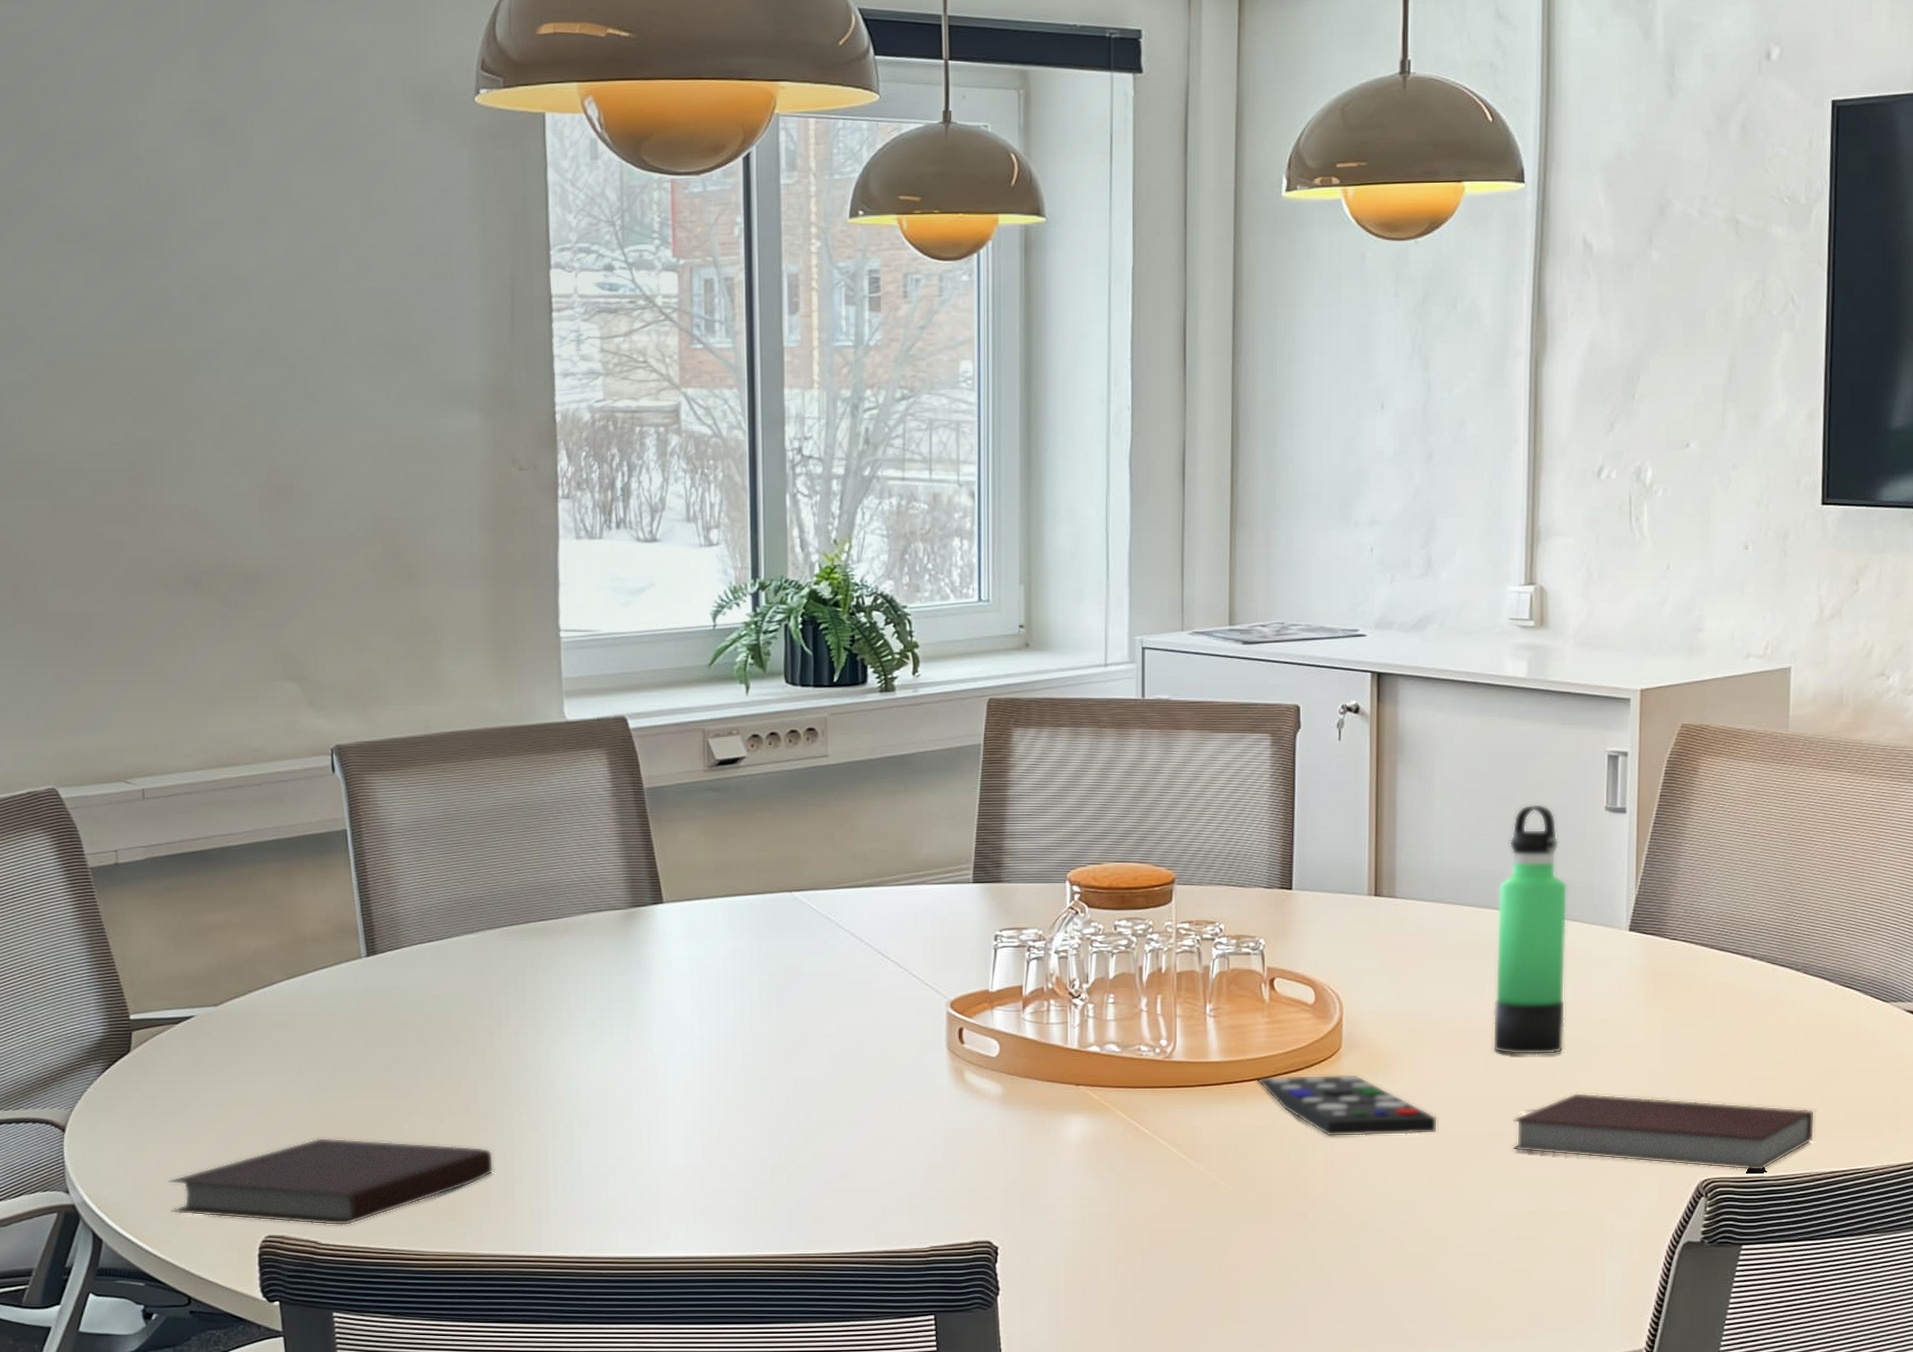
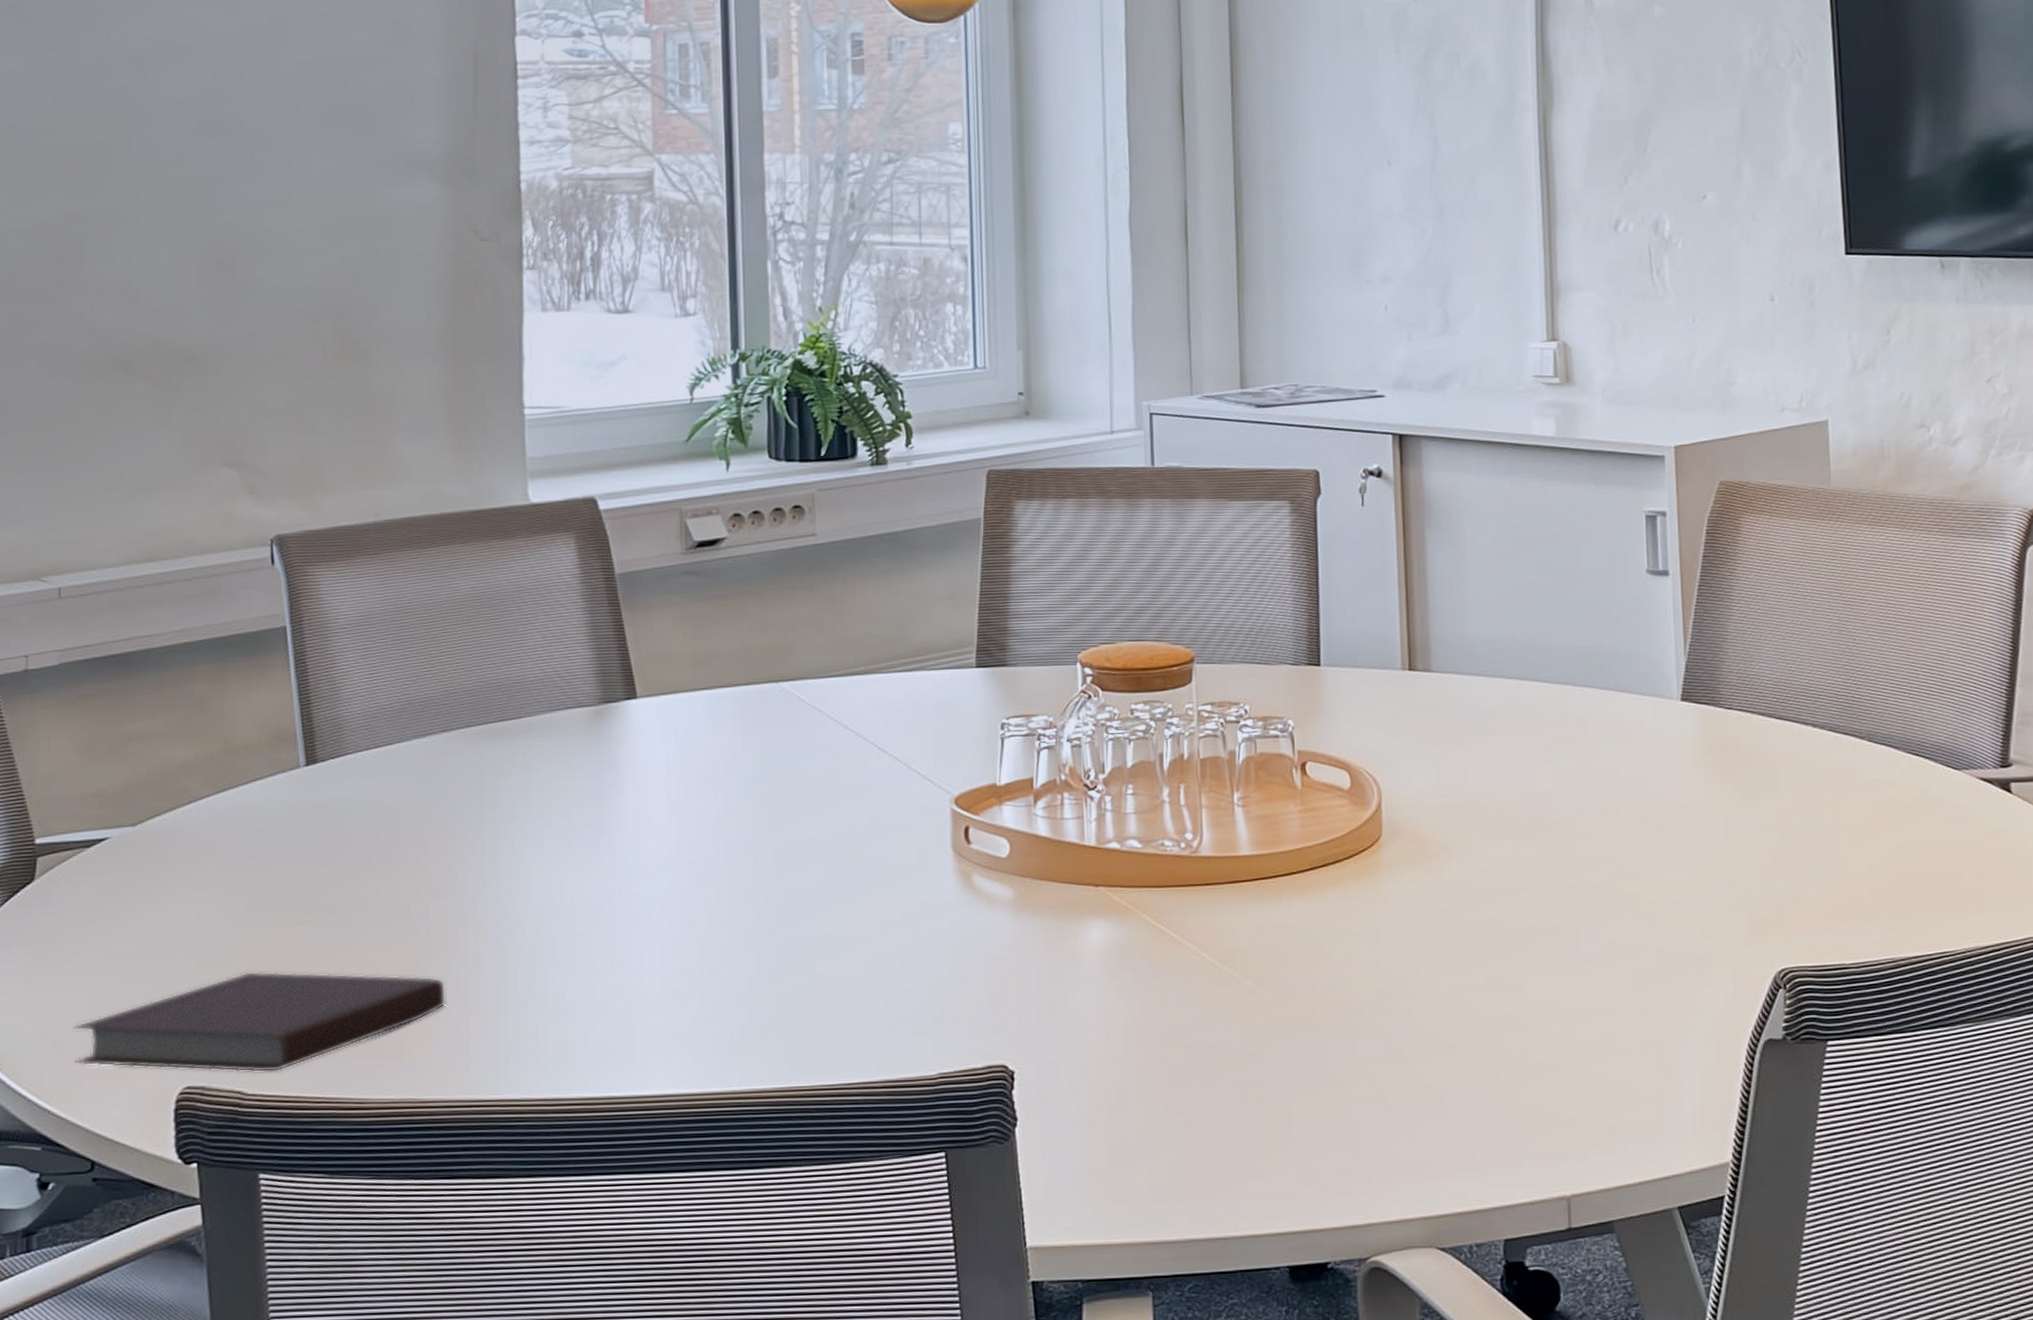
remote control: present [1258,1073,1438,1137] -> none [1293,864,1491,936]
thermos bottle: present [1492,804,1568,1055] -> none [1539,568,1621,839]
notebook: present [1513,1092,1815,1171] -> none [1571,877,1895,959]

